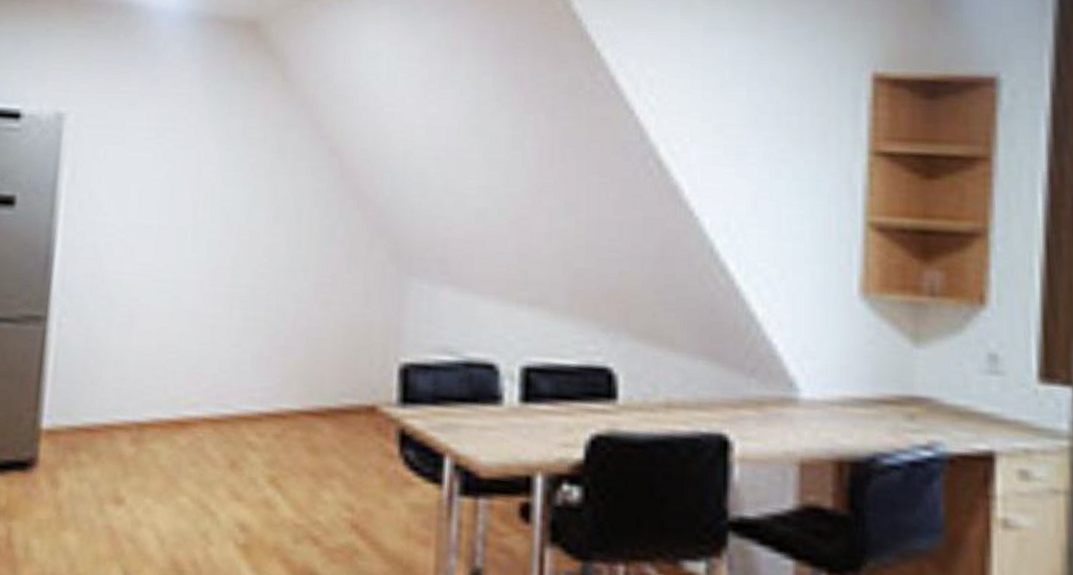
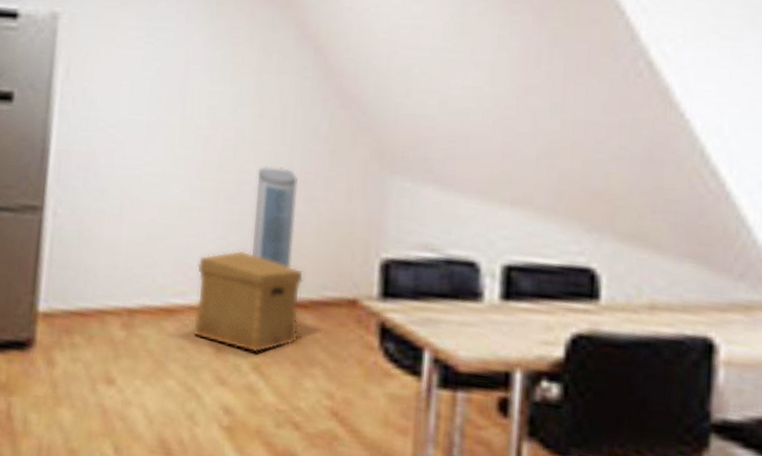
cardboard box: none [205,357,322,465] -> present [192,250,304,353]
air purifier: none [267,270,314,376] -> present [251,166,298,268]

